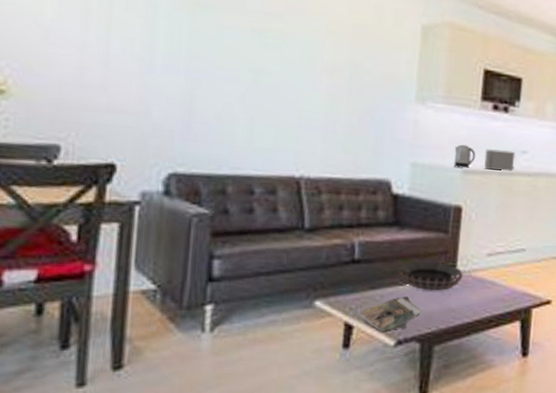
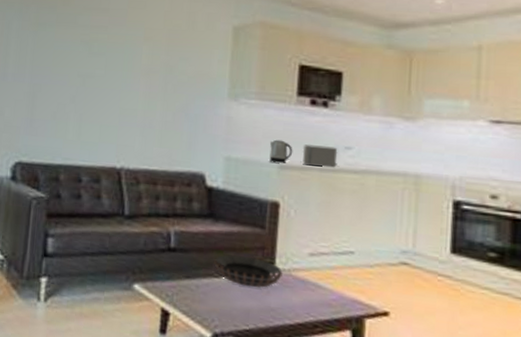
magazine: present [360,296,422,332] -> none [176,289,239,323]

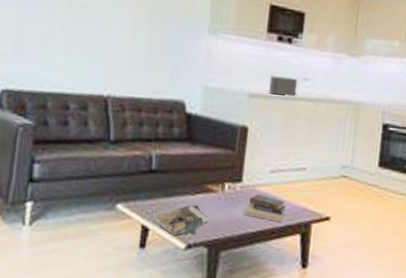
magazine: none [176,289,239,323] -> present [155,205,210,236]
decorative bowl: present [214,255,283,288] -> none [190,174,248,202]
kettle: present [269,139,293,163] -> none [241,71,262,92]
books: none [279,279,332,315] -> present [244,194,287,223]

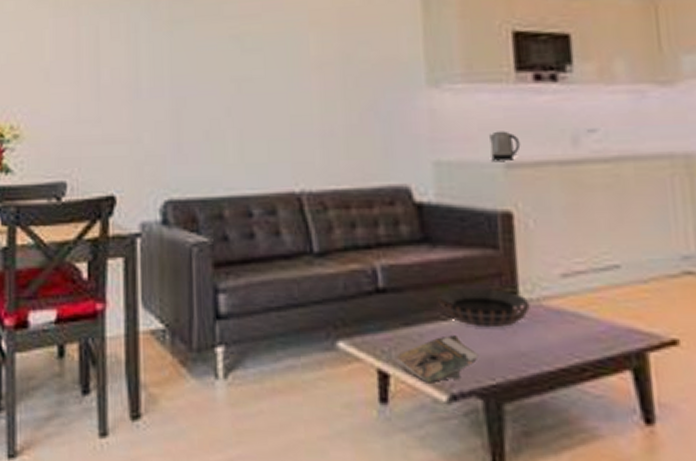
decorative bowl: none [190,174,248,202] -> present [438,289,530,328]
kettle: none [241,71,262,92] -> present [489,131,521,161]
books: present [244,194,287,223] -> none [530,311,599,354]
toaster: present [269,76,298,97] -> none [532,131,580,160]

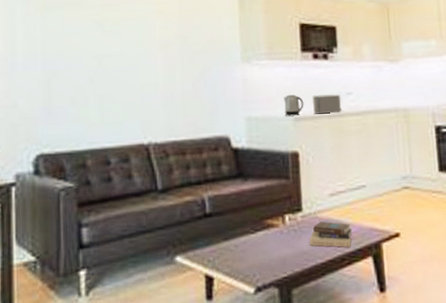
magazine: present [396,335,479,383] -> none [218,244,276,281]
decorative bowl: present [438,289,530,328] -> none [248,208,310,237]
books: none [530,311,599,354] -> present [310,221,353,248]
toaster: none [532,131,580,160] -> present [311,94,342,114]

